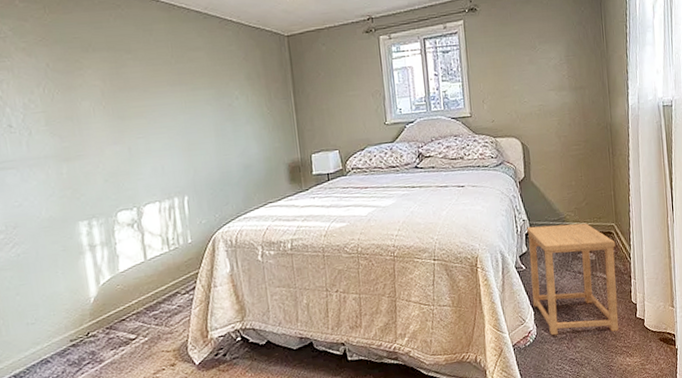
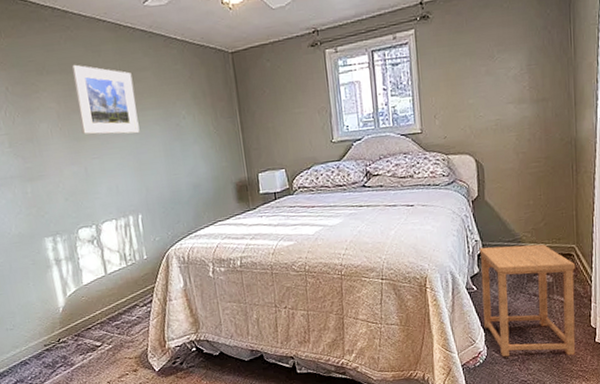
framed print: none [120,42,190,114] -> present [71,64,140,135]

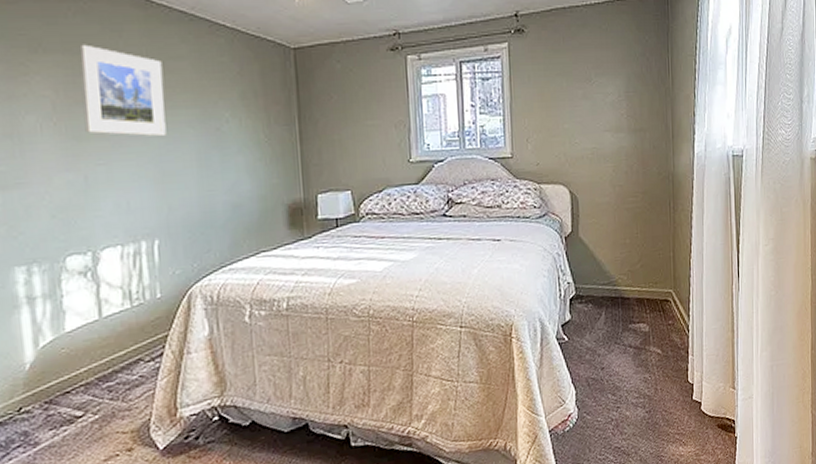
side table: present [479,244,576,357] -> none [571,288,673,420]

